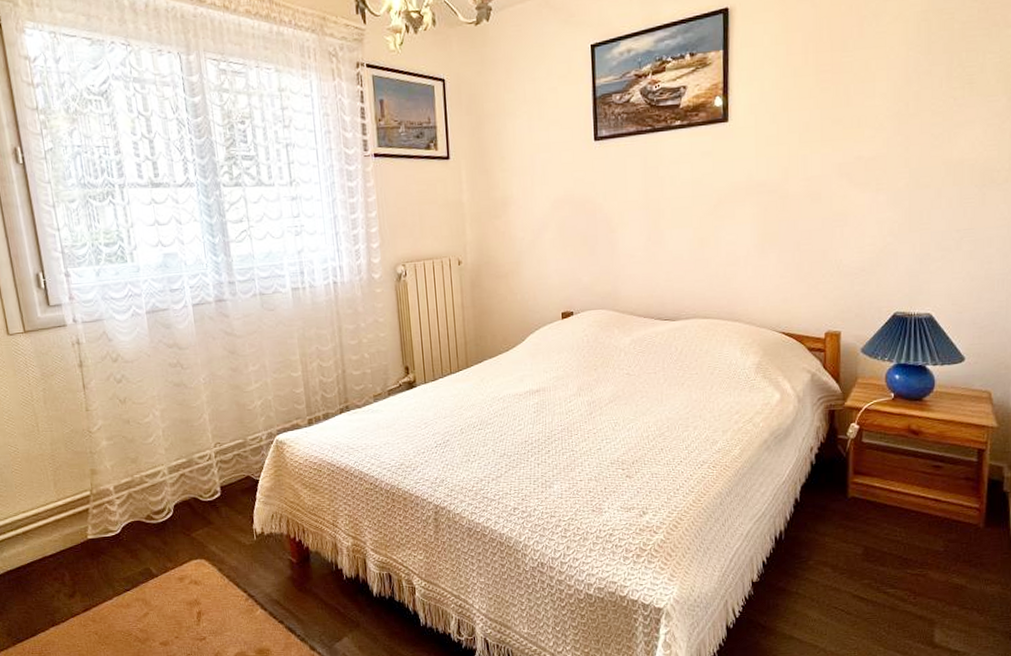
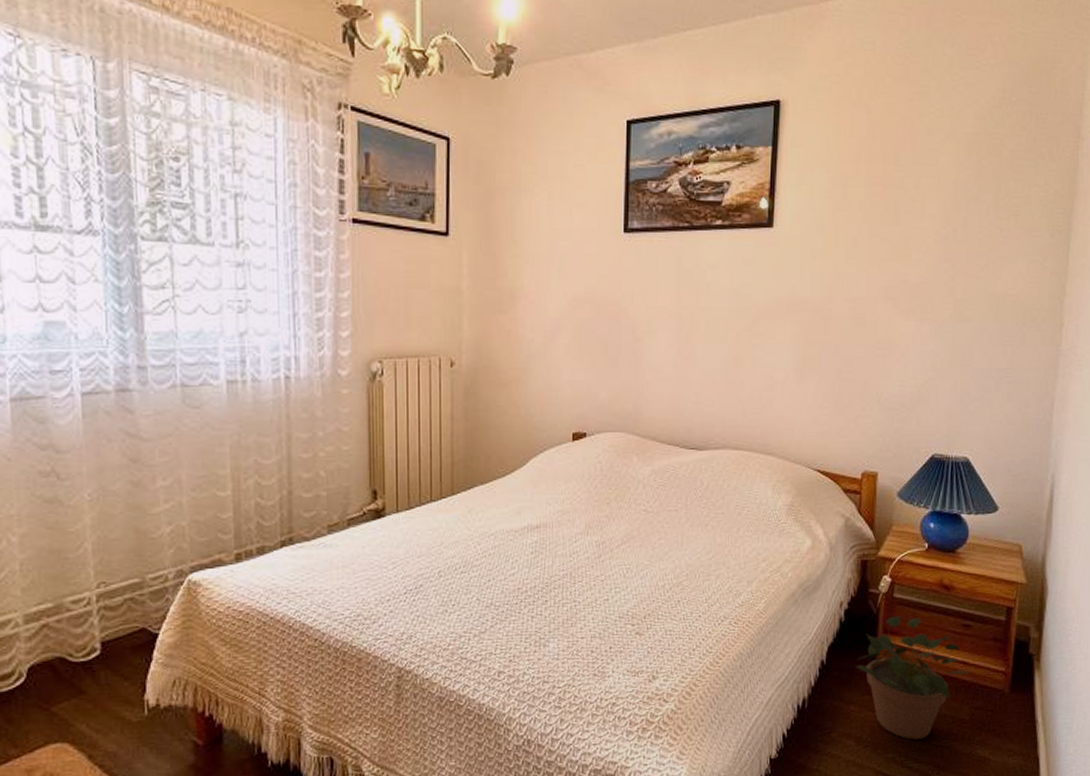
potted plant: none [828,458,942,568] -> present [855,615,969,740]

